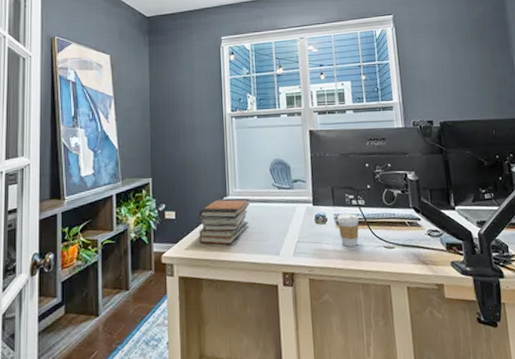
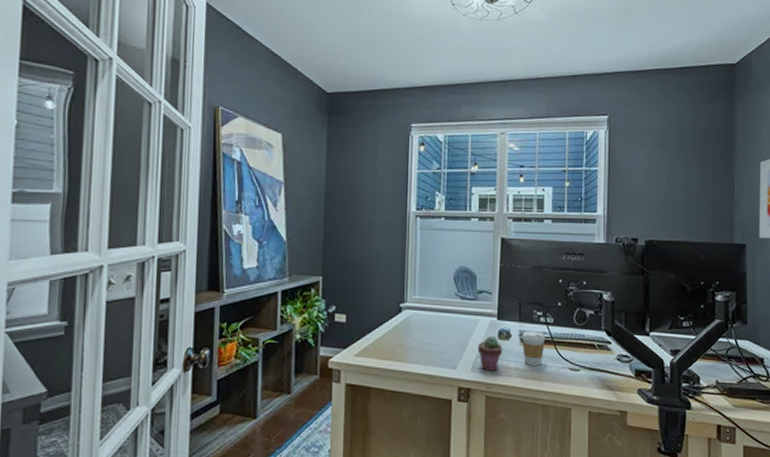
book stack: present [197,198,250,245] -> none [370,305,429,354]
potted succulent: none [297,221,321,255] -> present [477,336,503,371]

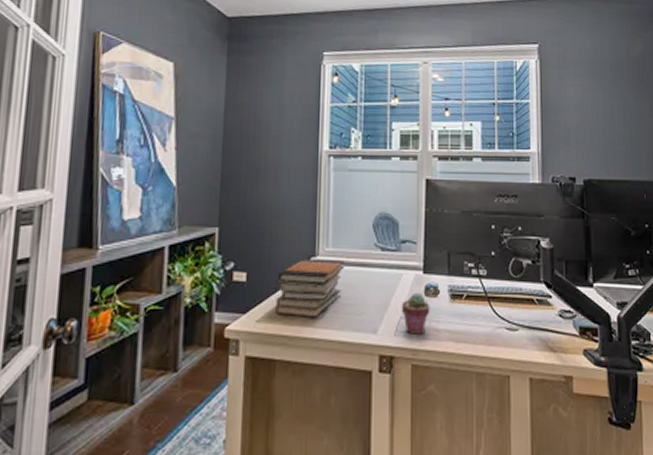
book stack: none [370,305,429,354] -> present [275,259,345,317]
coffee cup: present [522,331,545,366] -> none [452,286,478,326]

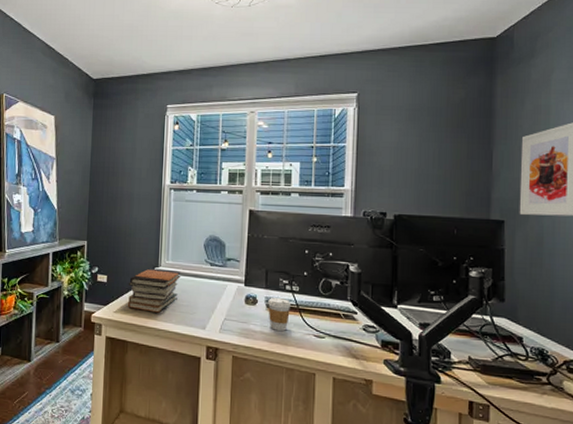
potted succulent: present [401,293,430,335] -> none [225,301,250,333]
coffee cup: none [452,286,478,326] -> present [268,298,290,331]

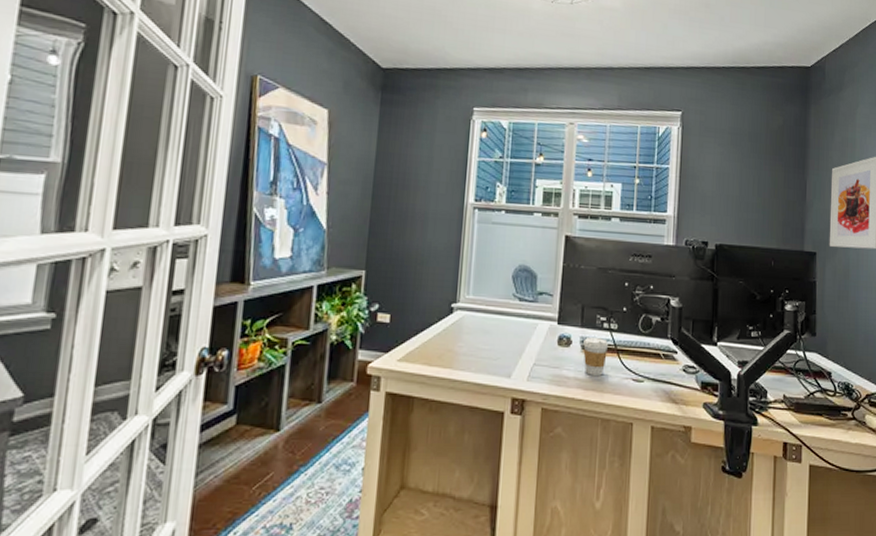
book stack: present [128,268,181,313] -> none [416,304,484,360]

